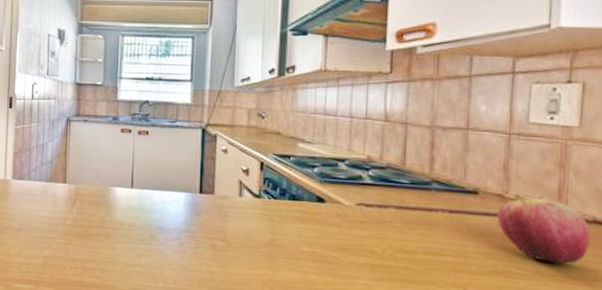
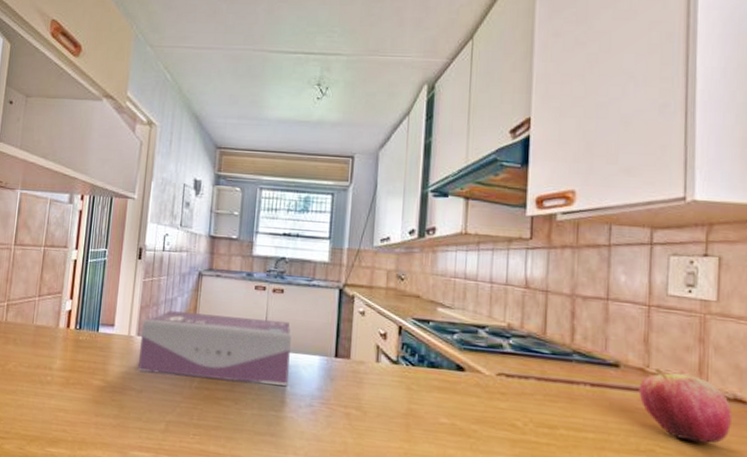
tissue box: none [14,154,157,221] -> present [137,309,291,386]

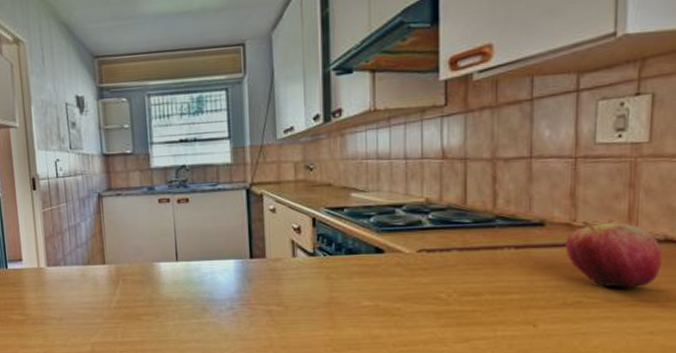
tissue box: present [137,309,291,386] -> none [50,230,206,301]

